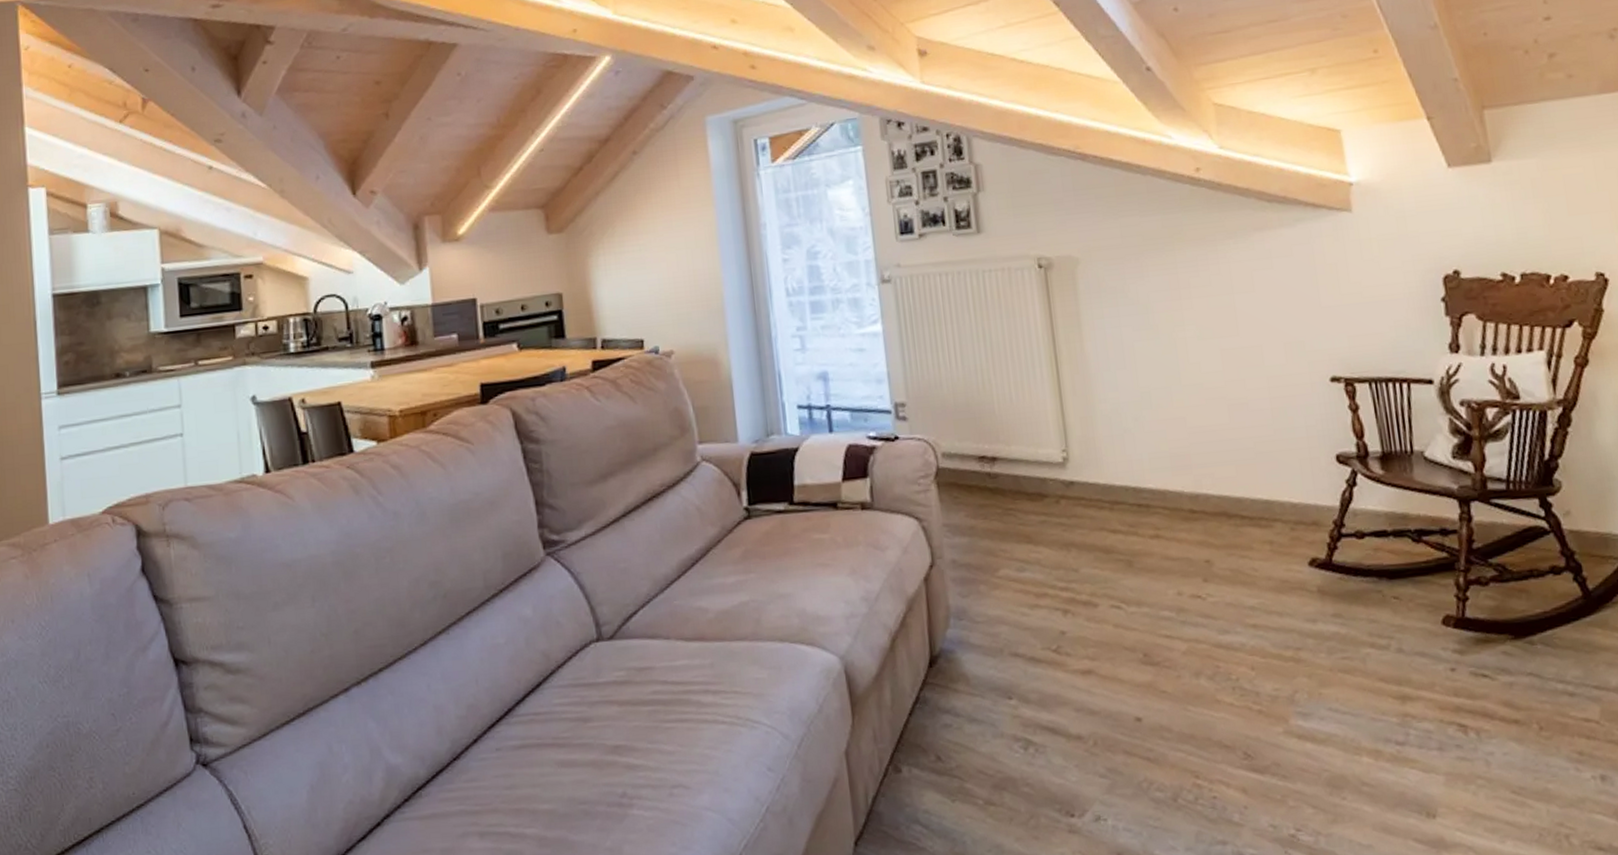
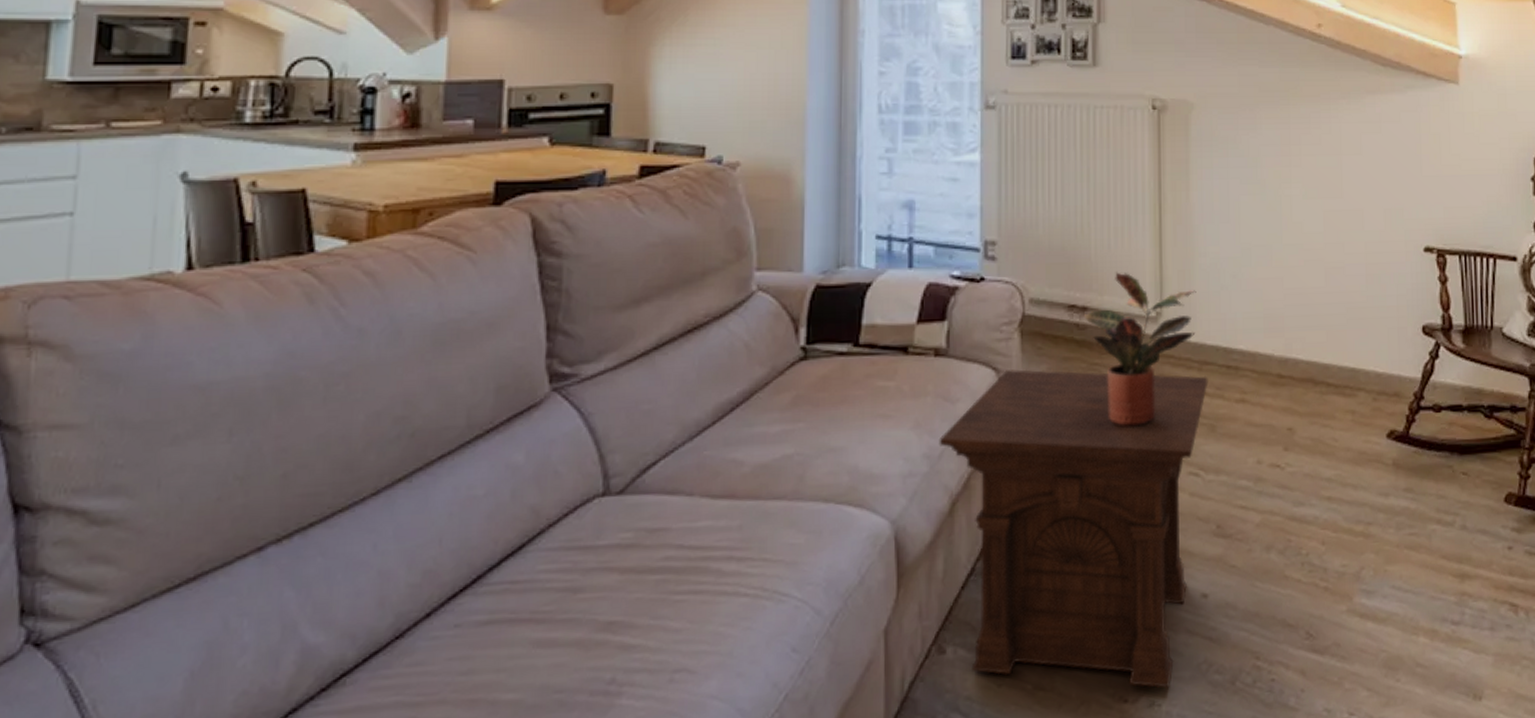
side table: none [874,515,1121,804] -> present [939,368,1209,688]
potted plant: none [994,423,1104,566] -> present [1083,272,1196,428]

